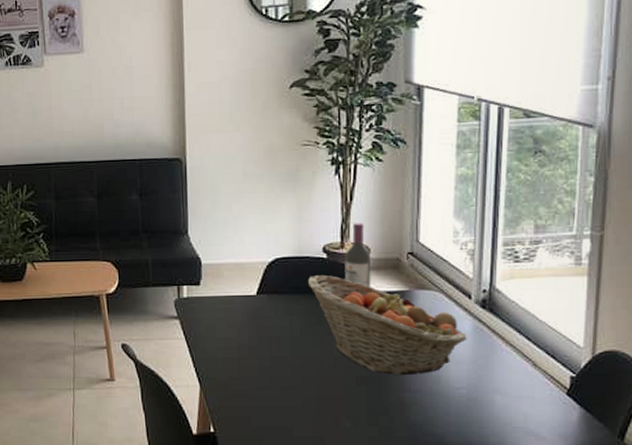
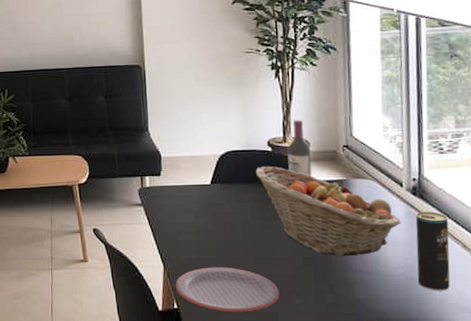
plate: none [212,387,328,435] -> present [175,267,280,311]
beverage can: none [481,326,519,414] -> present [415,211,450,291]

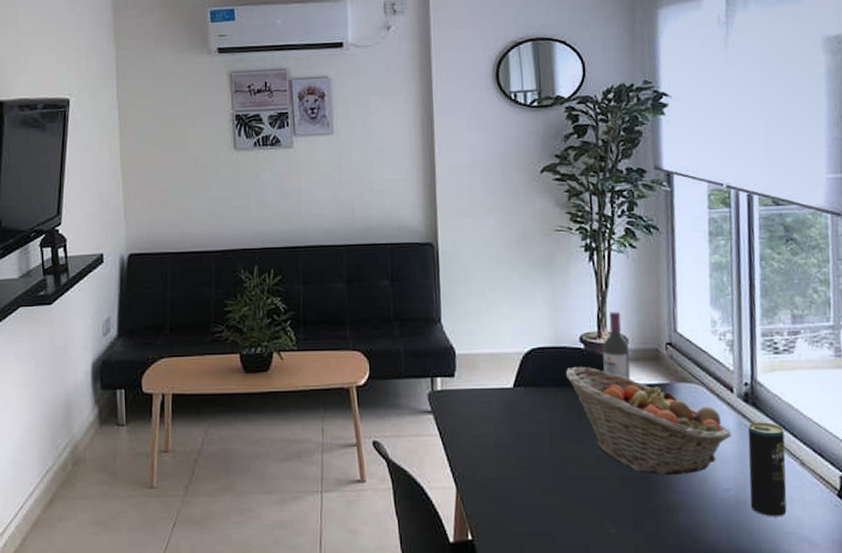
plate: present [175,267,280,311] -> none [469,488,592,543]

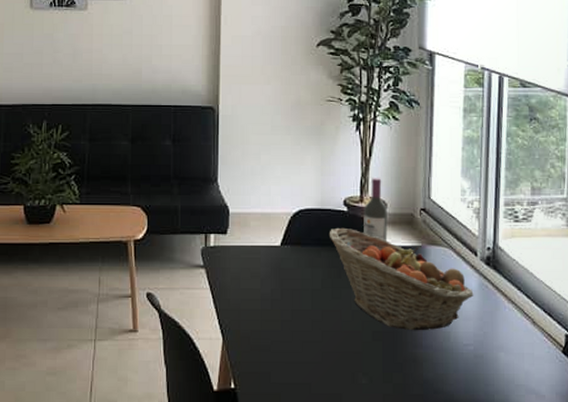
beverage can: present [747,422,787,518] -> none [486,284,520,371]

